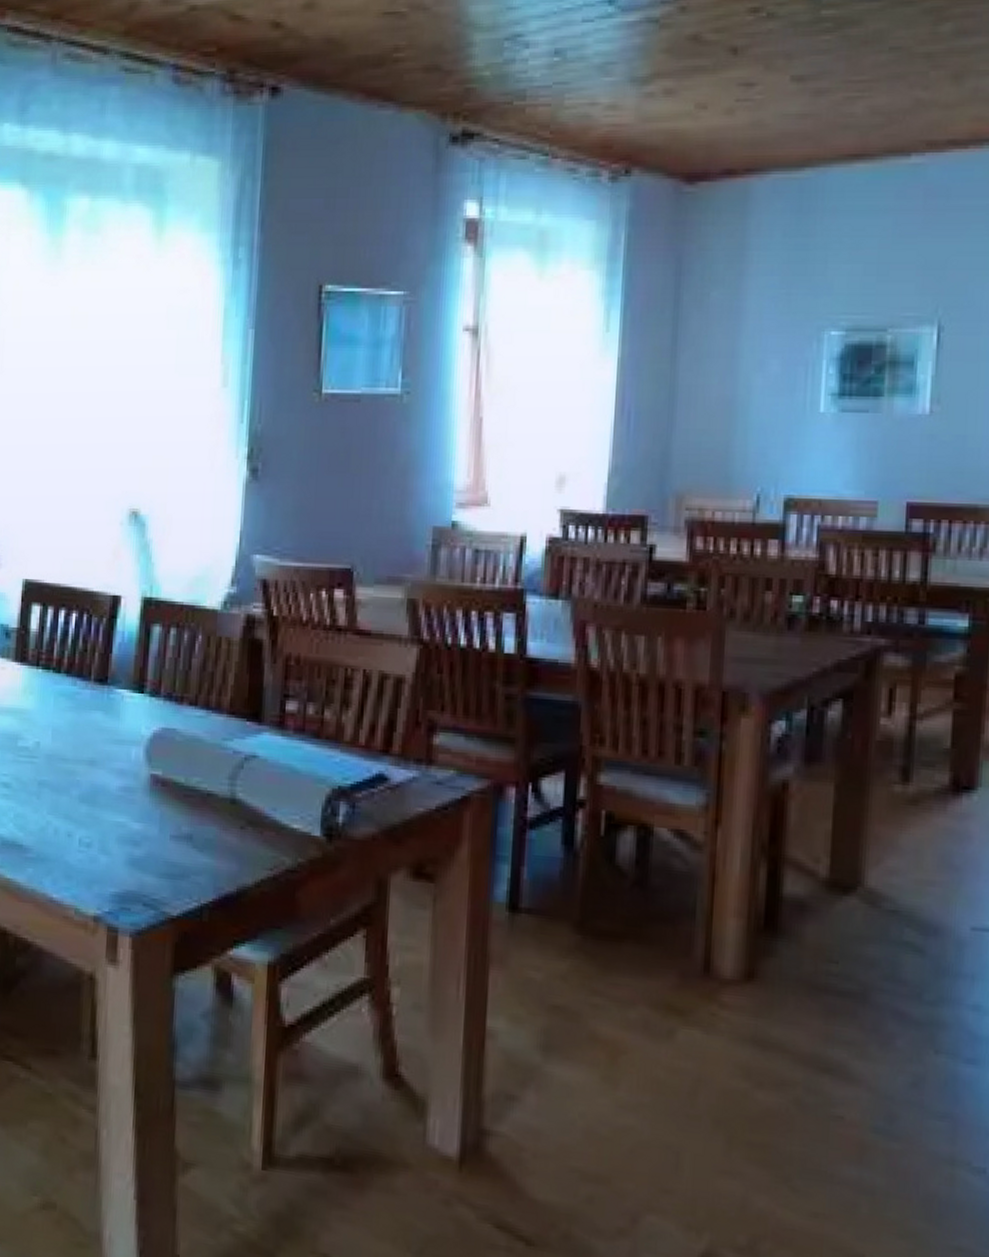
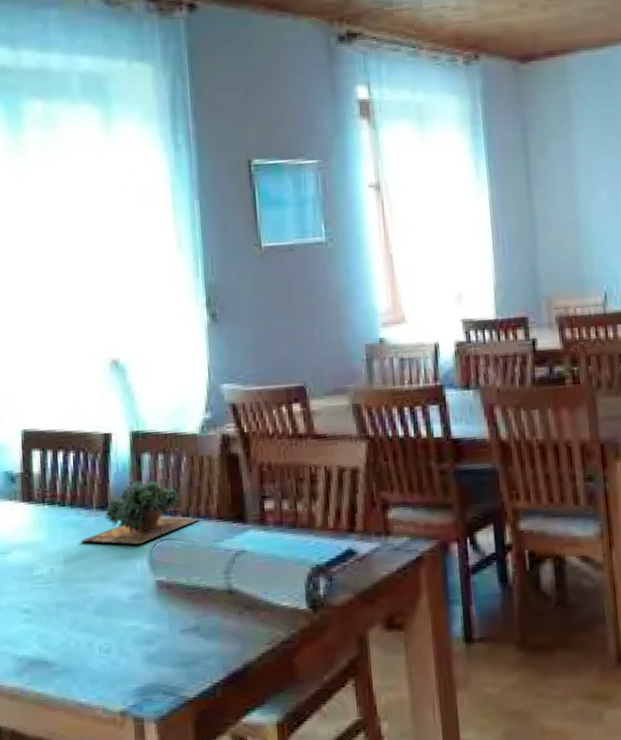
succulent plant: none [72,655,209,730] -> present [80,481,200,545]

